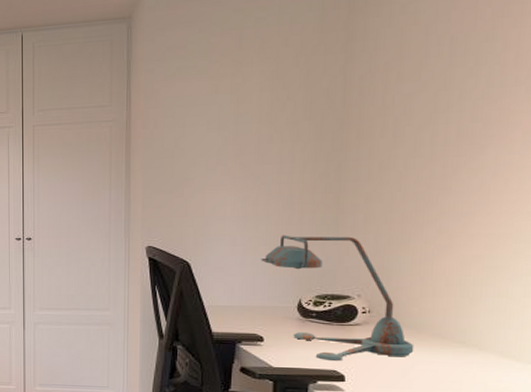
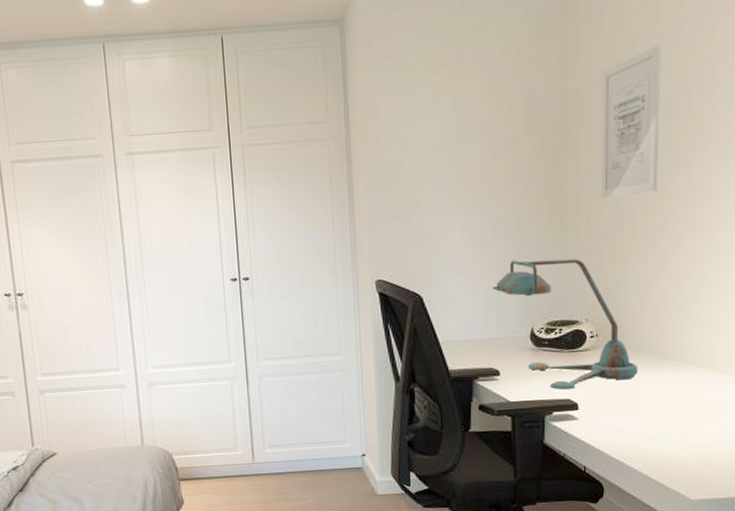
wall art: none [382,32,458,180] -> present [601,45,661,199]

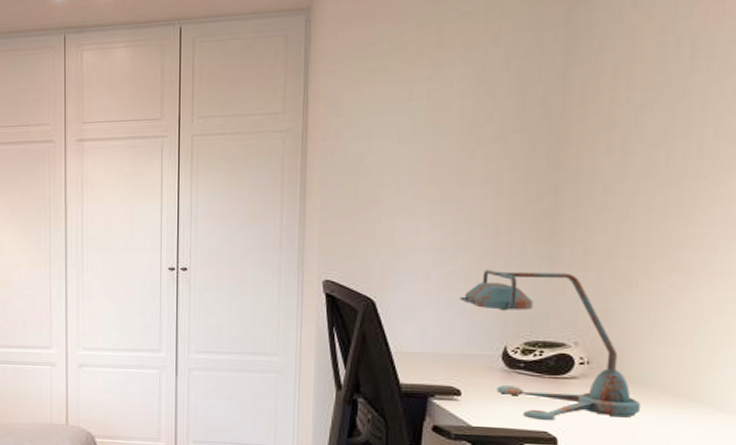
wall art: present [601,45,661,199] -> none [607,31,701,207]

